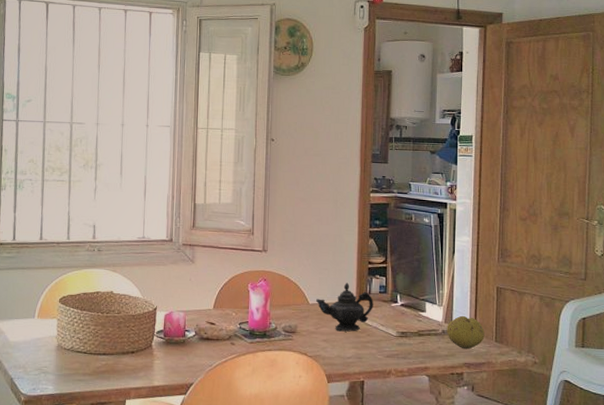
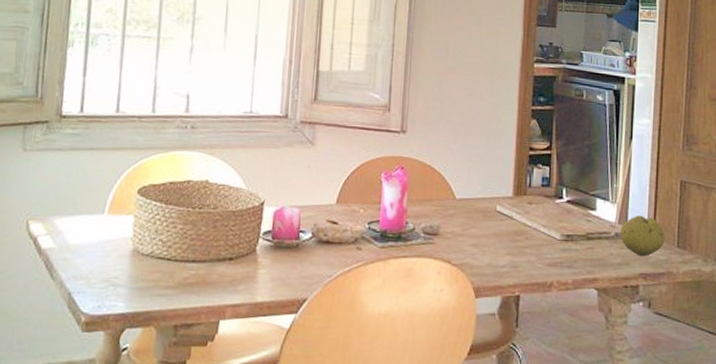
teapot: present [316,282,373,332] -> none [464,173,534,234]

